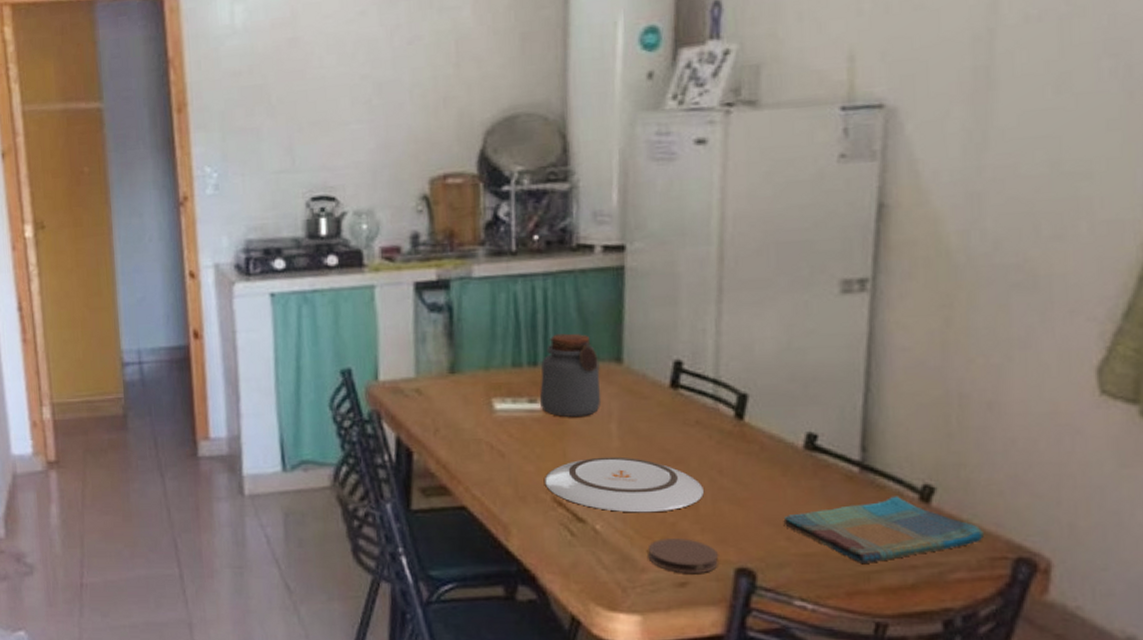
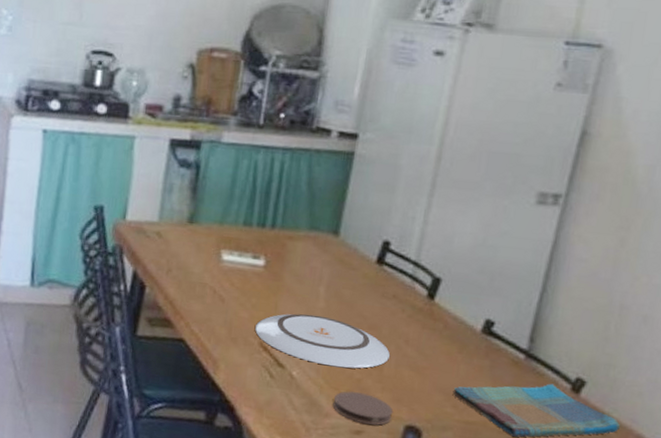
jar: present [539,333,602,417] -> none [262,202,319,277]

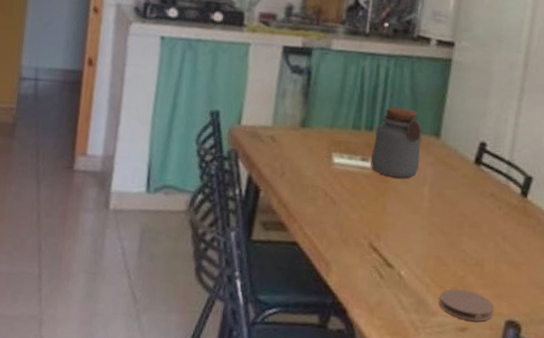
plate: present [255,313,390,369] -> none [365,214,489,266]
jar: none [262,202,319,277] -> present [370,106,422,178]

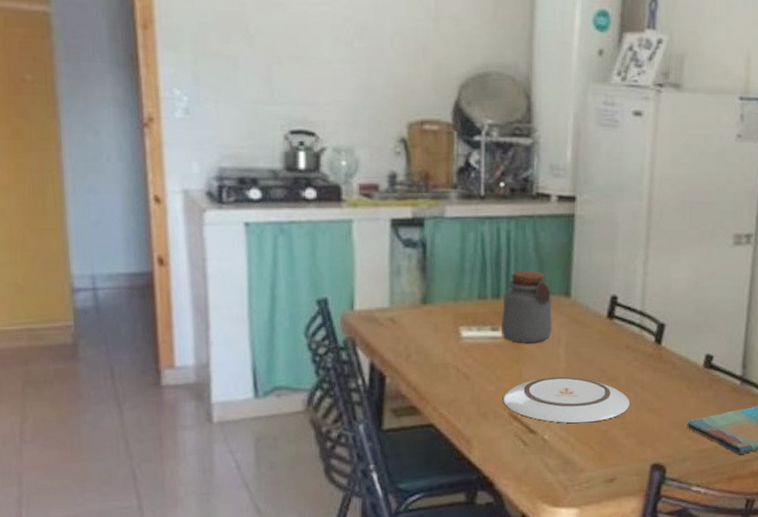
plate: none [365,214,489,266] -> present [503,376,630,424]
coaster: present [439,288,495,322] -> none [585,442,639,471]

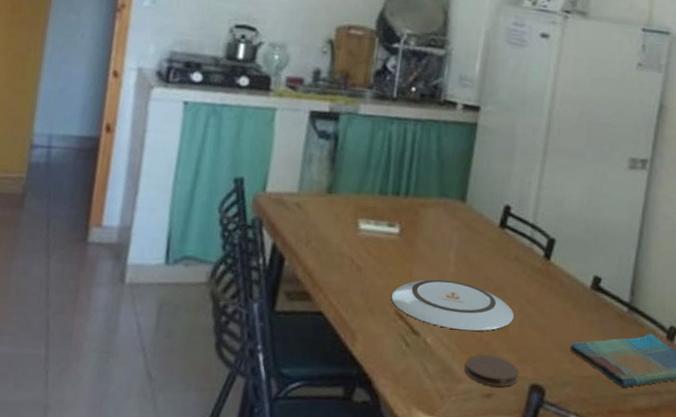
jar: present [500,270,553,343] -> none [397,171,448,243]
coaster: none [585,442,639,471] -> present [464,354,519,387]

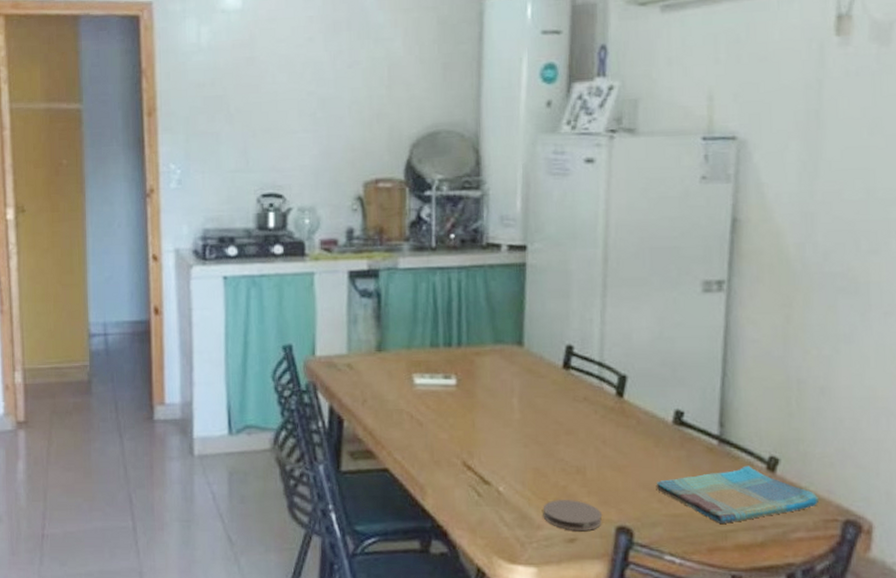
plate: present [391,279,514,332] -> none [456,427,590,477]

